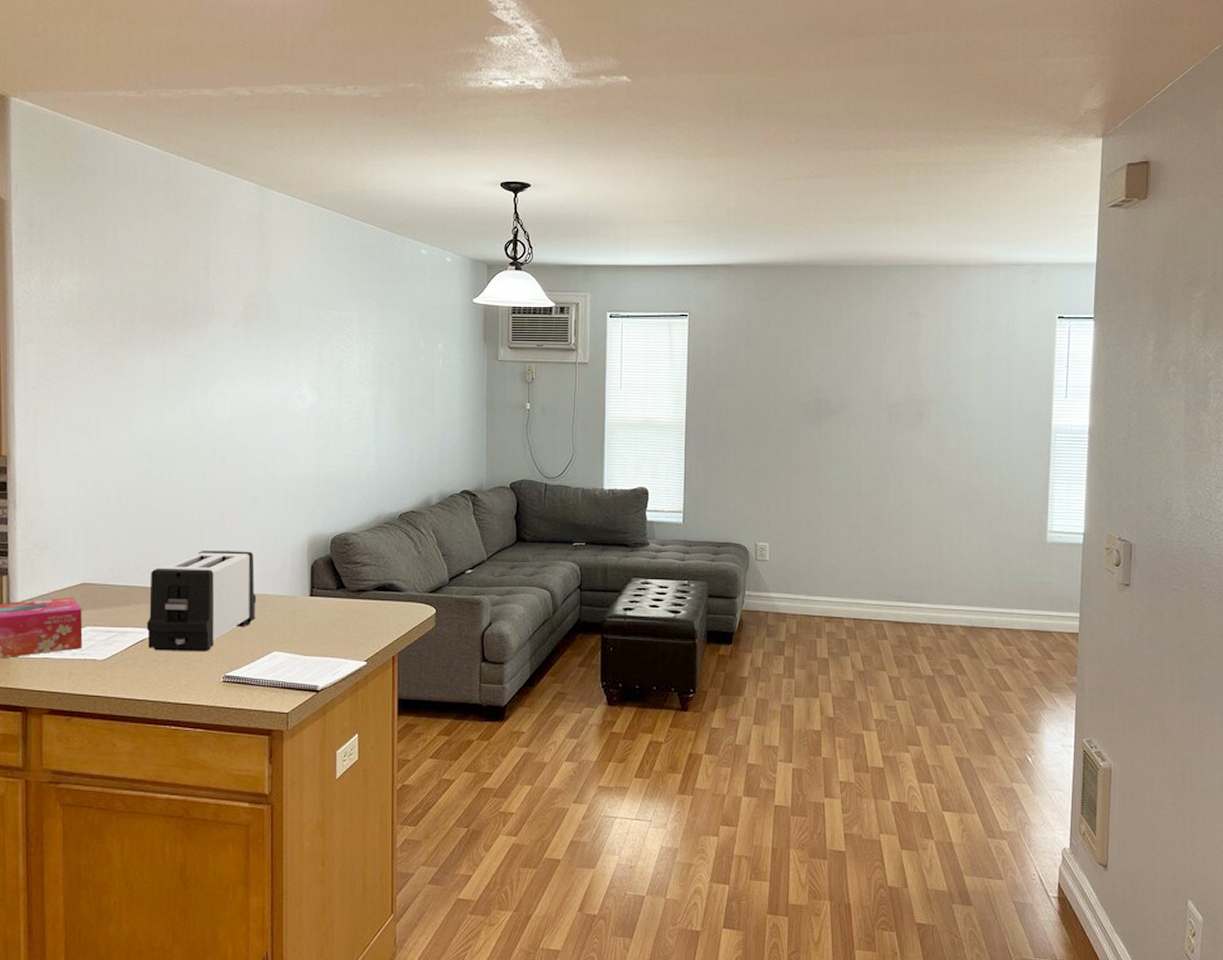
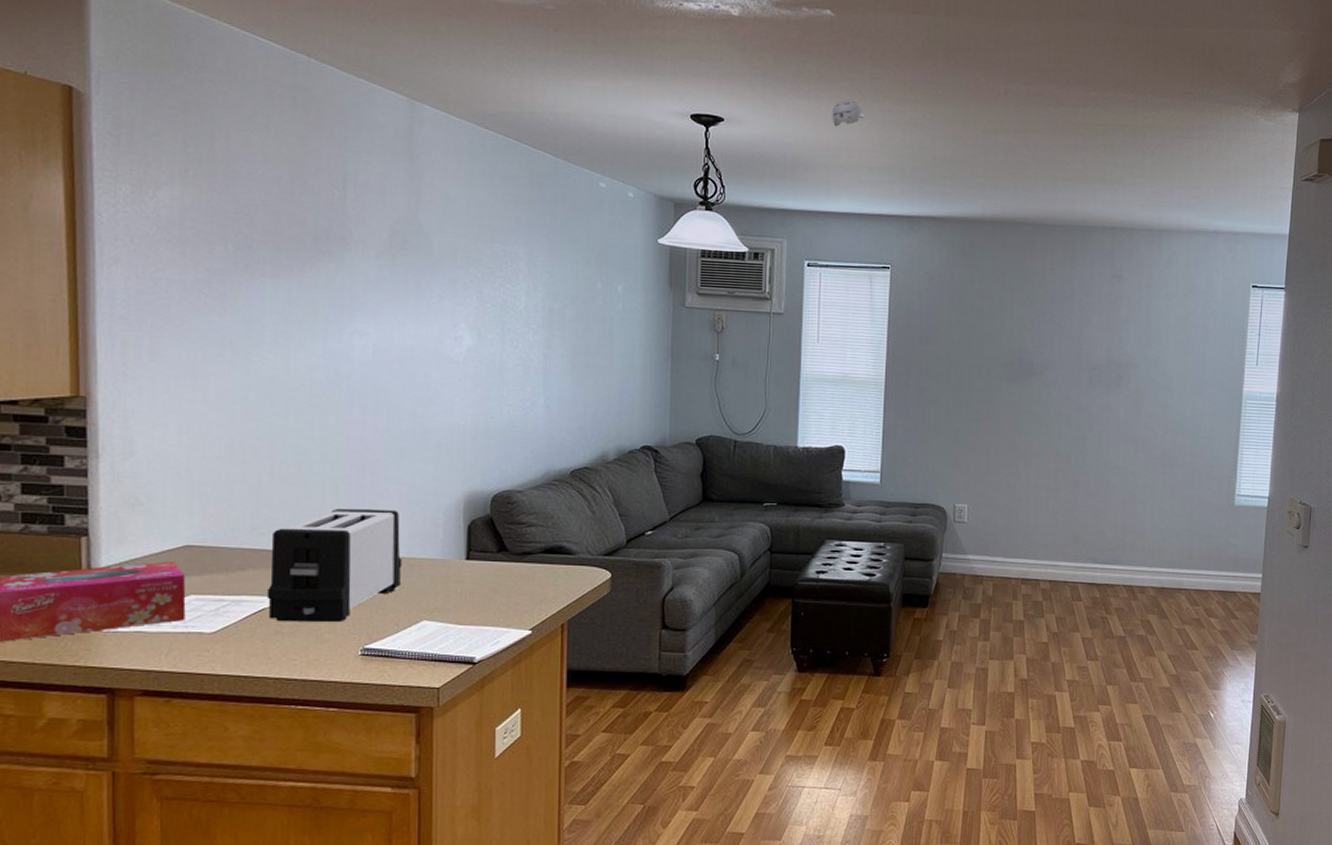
smoke detector: none [630,158,660,185] -> present [832,99,864,127]

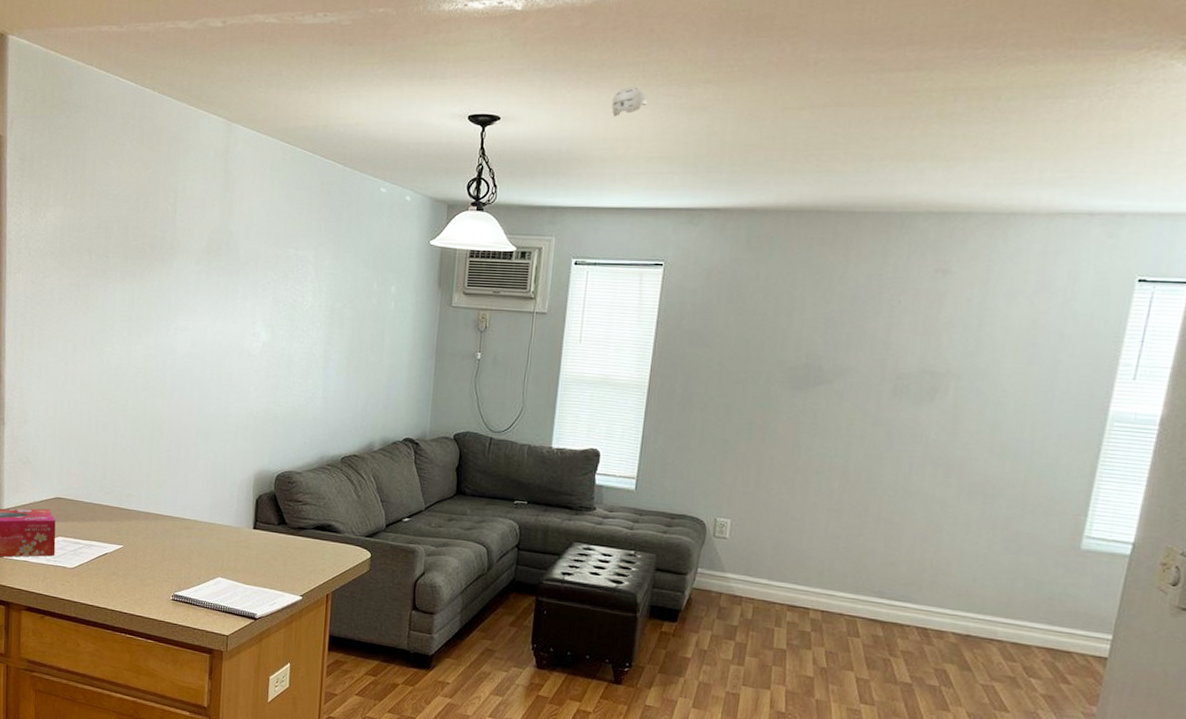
toaster: present [266,509,403,623] -> none [108,477,205,571]

